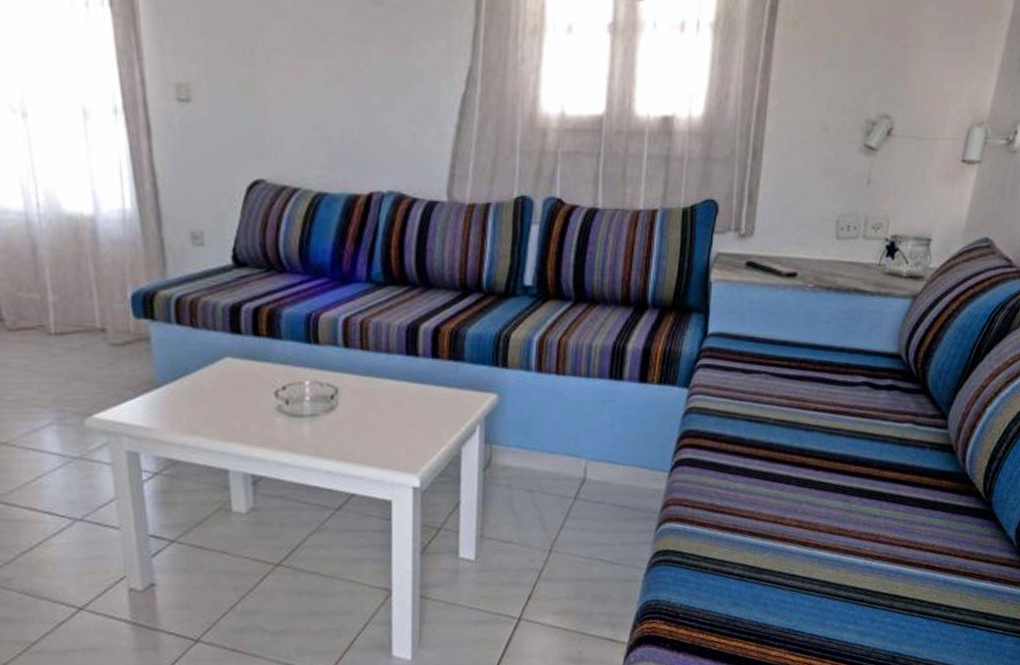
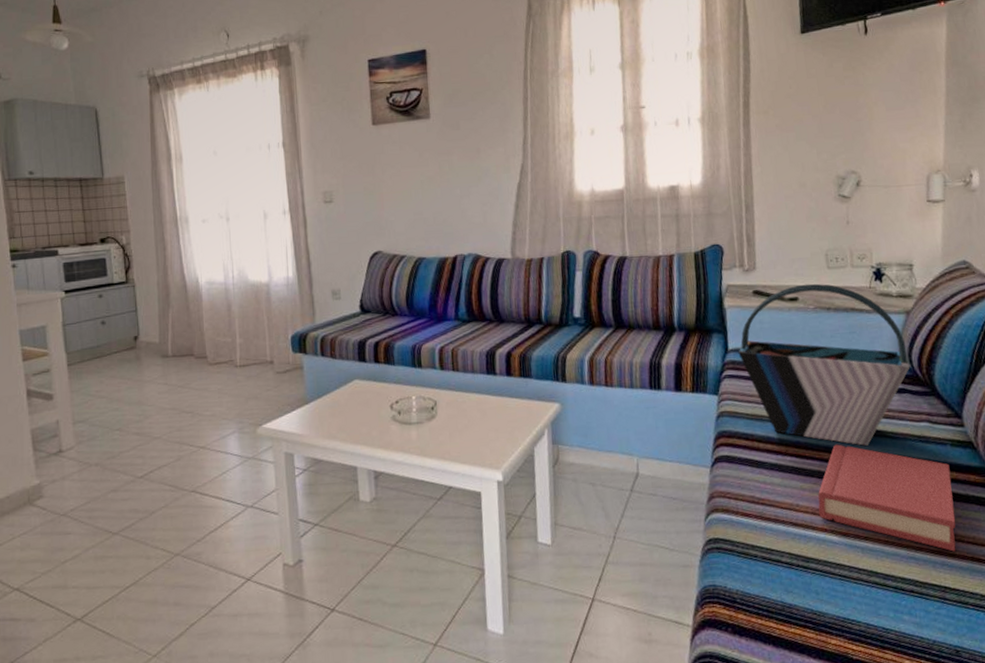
tote bag: none [718,256,906,449] -> present [738,283,910,446]
hardback book: none [780,446,924,560] -> present [817,444,956,552]

